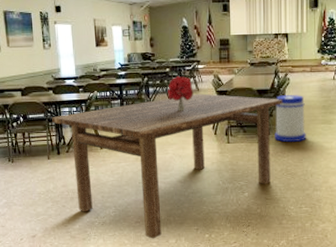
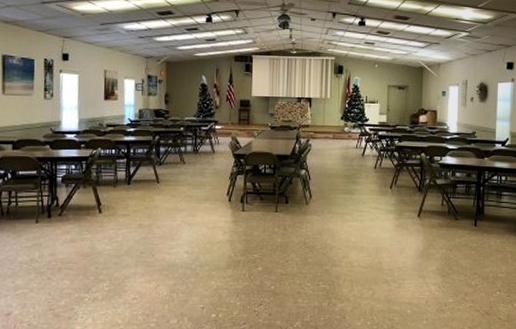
dining table: present [52,93,284,239] -> none [46,156,304,319]
bouquet: present [168,75,193,111] -> none [180,135,208,174]
trash can: present [274,94,306,143] -> none [293,161,327,213]

